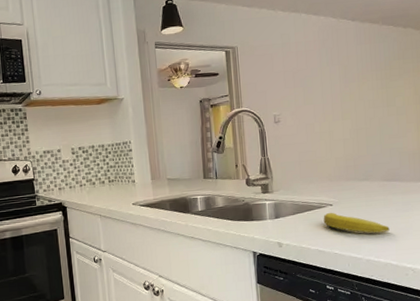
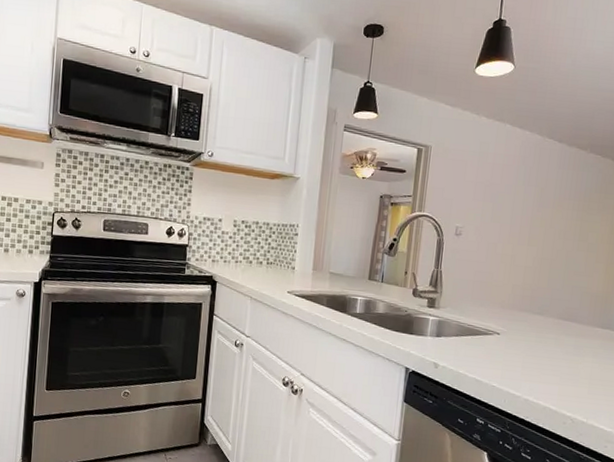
banana: present [323,212,390,233] -> none [487,341,556,374]

